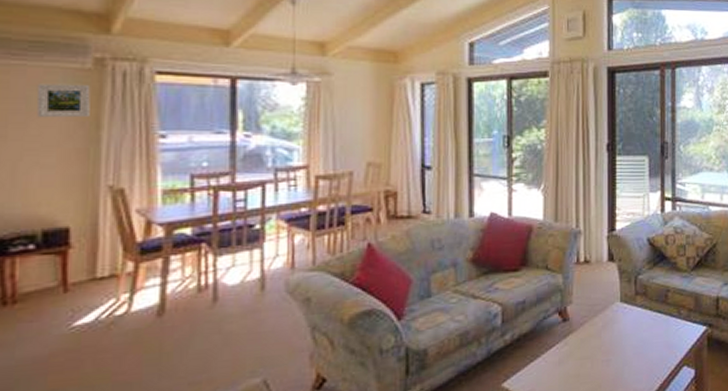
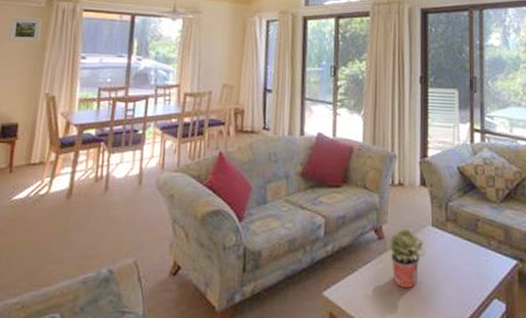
potted plant: none [574,307,615,368] -> present [388,228,426,288]

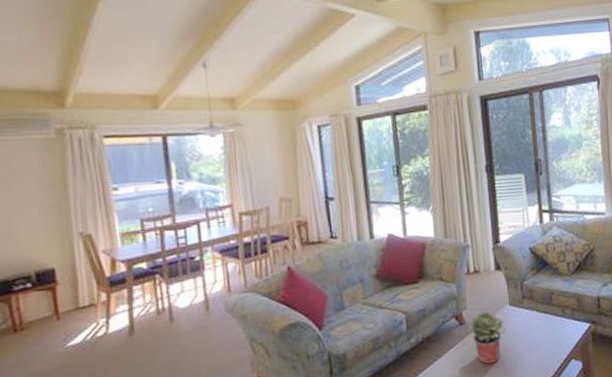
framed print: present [8,17,42,42] -> none [16,151,58,182]

